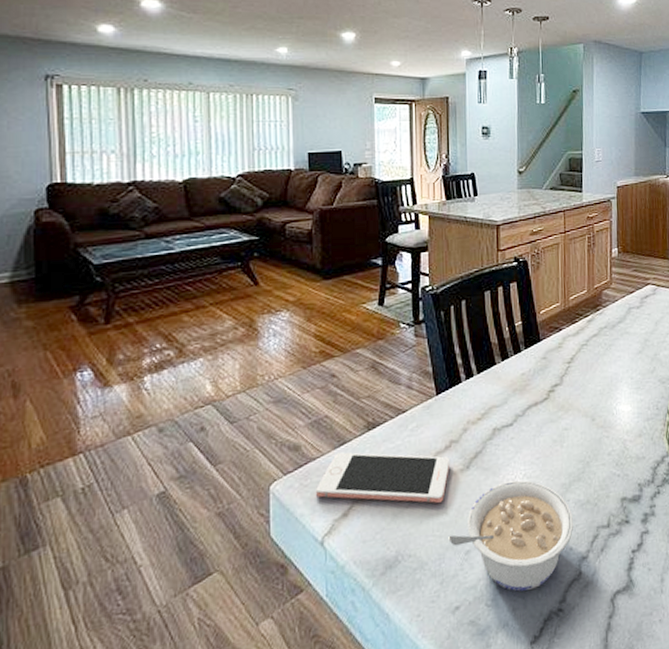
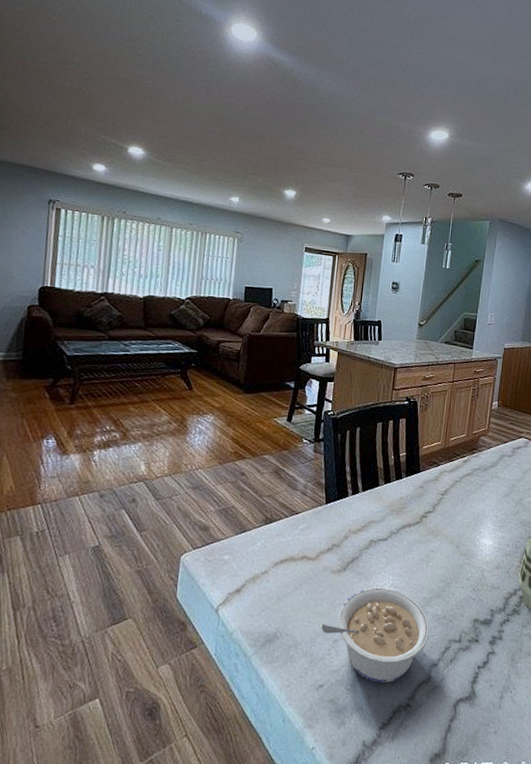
cell phone: present [316,452,451,504] -> none [217,538,331,596]

